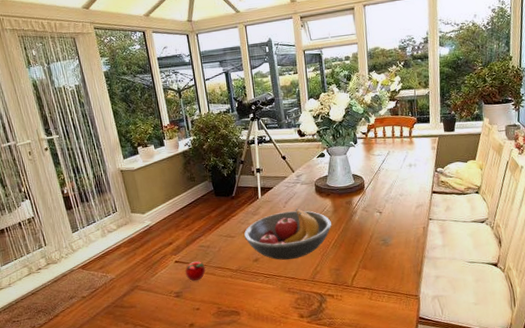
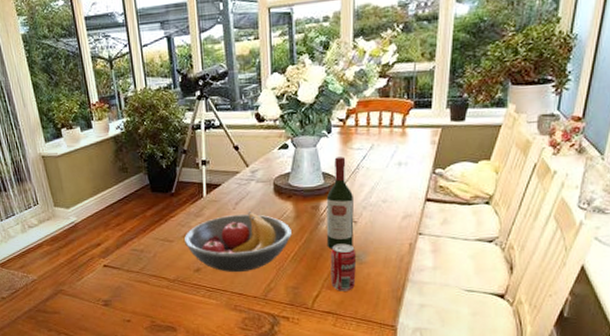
apple: present [185,261,206,282] -> none [114,267,138,290]
wine bottle: none [357,161,381,236] -> present [326,157,354,249]
beverage can: none [363,230,385,270] -> present [330,243,357,291]

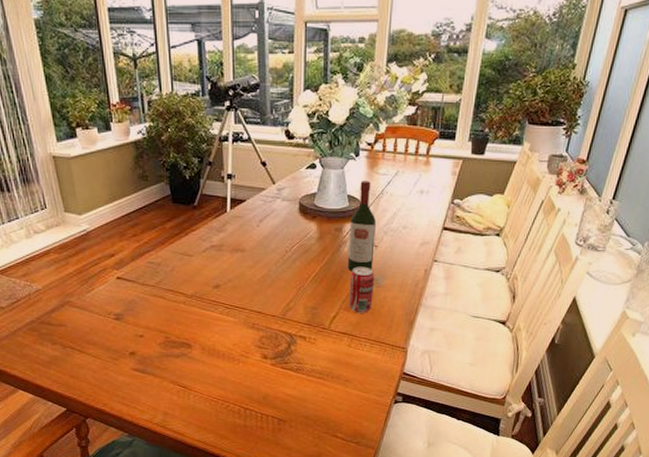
fruit bowl: present [183,210,292,273] -> none [204,229,314,291]

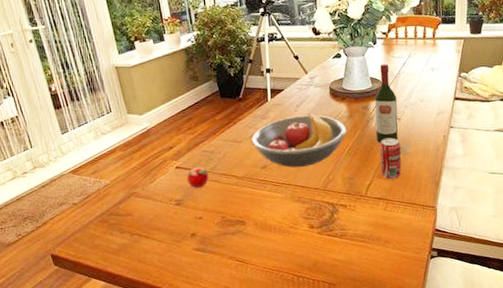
apple: none [128,280,154,304] -> present [186,167,209,189]
fruit bowl: none [204,229,314,291] -> present [251,112,346,168]

